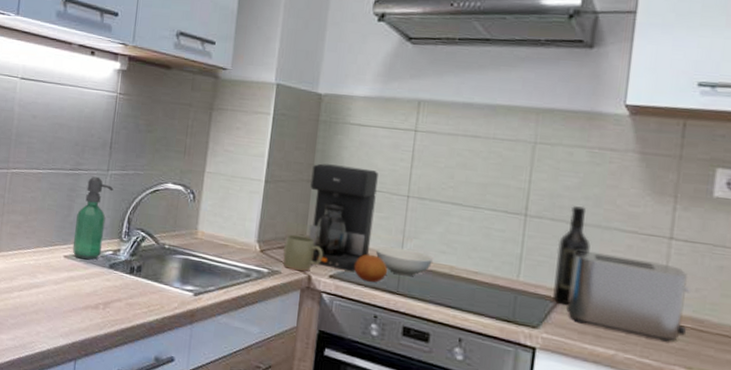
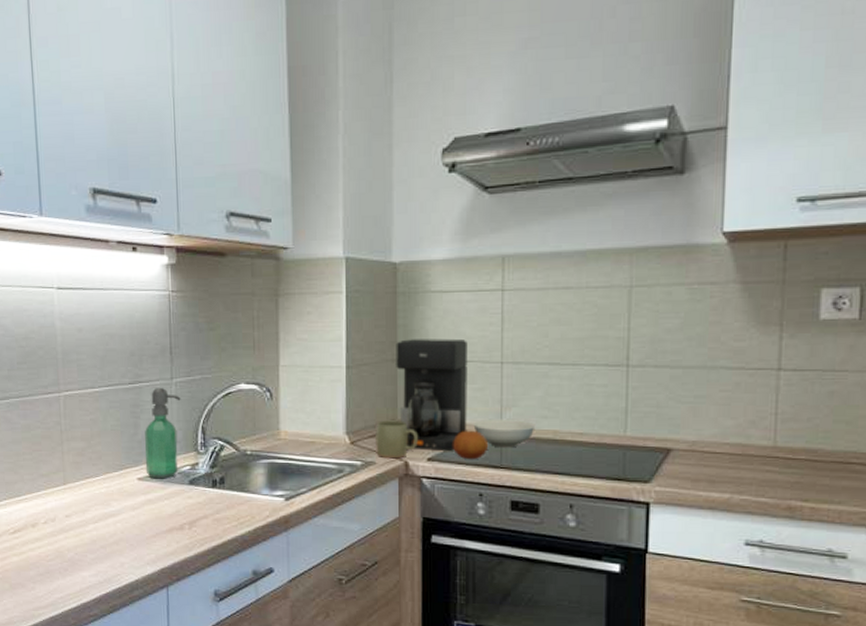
wine bottle: present [553,206,591,305] -> none [663,347,697,454]
toaster: present [566,250,690,343] -> none [678,394,802,478]

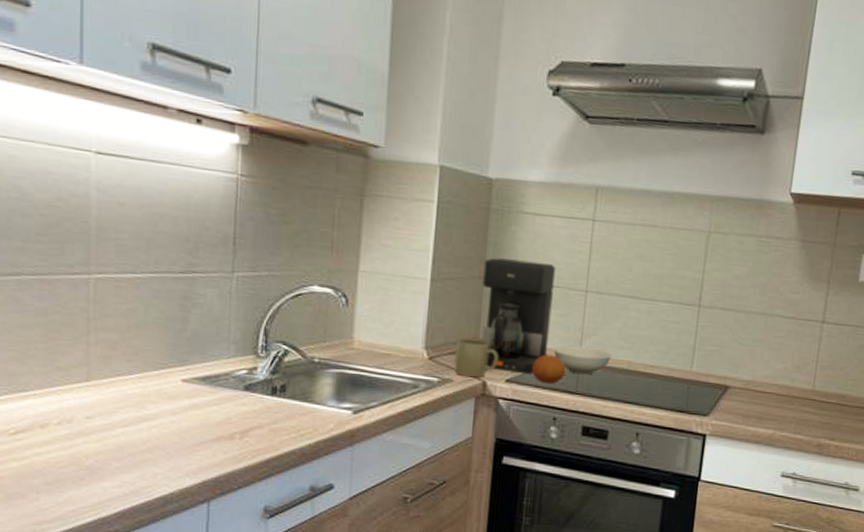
soap dispenser: present [144,387,181,479] -> none [192,279,242,383]

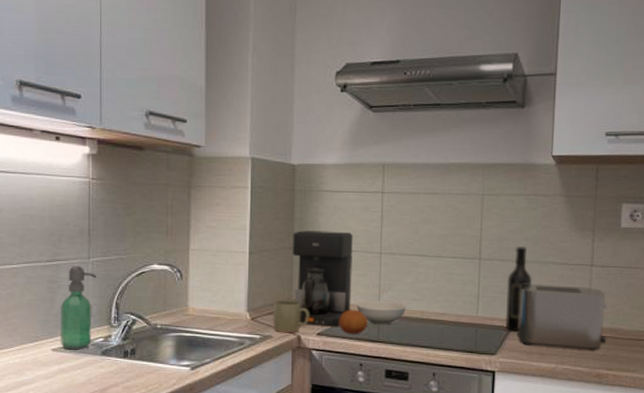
soap dispenser: none [192,279,242,383] -> present [60,265,97,350]
wine bottle: none [722,294,756,391] -> present [505,246,532,331]
toaster: none [733,338,837,419] -> present [517,283,608,352]

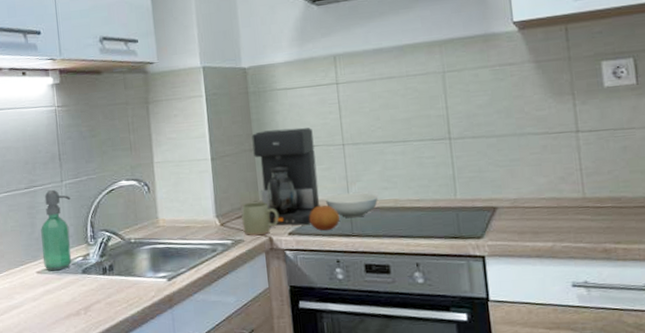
wine bottle: present [505,246,532,331] -> none [483,119,512,211]
toaster: present [517,283,608,352] -> none [500,155,608,225]

